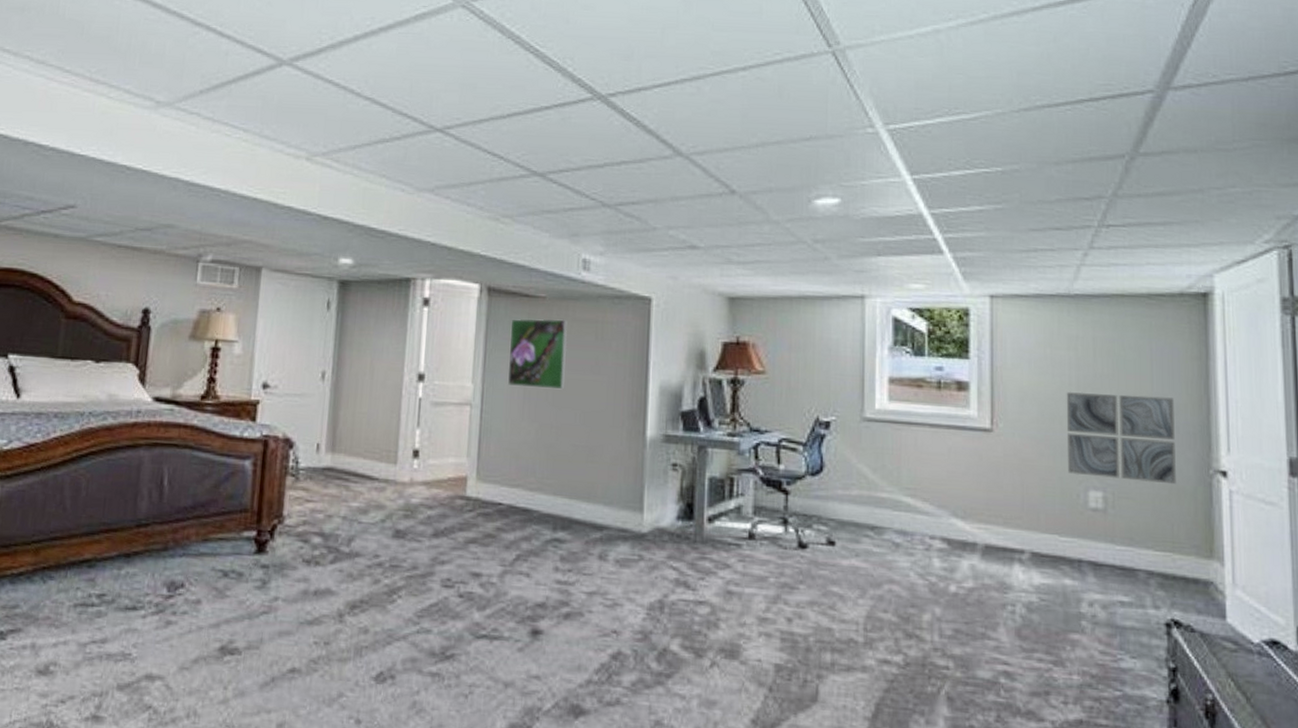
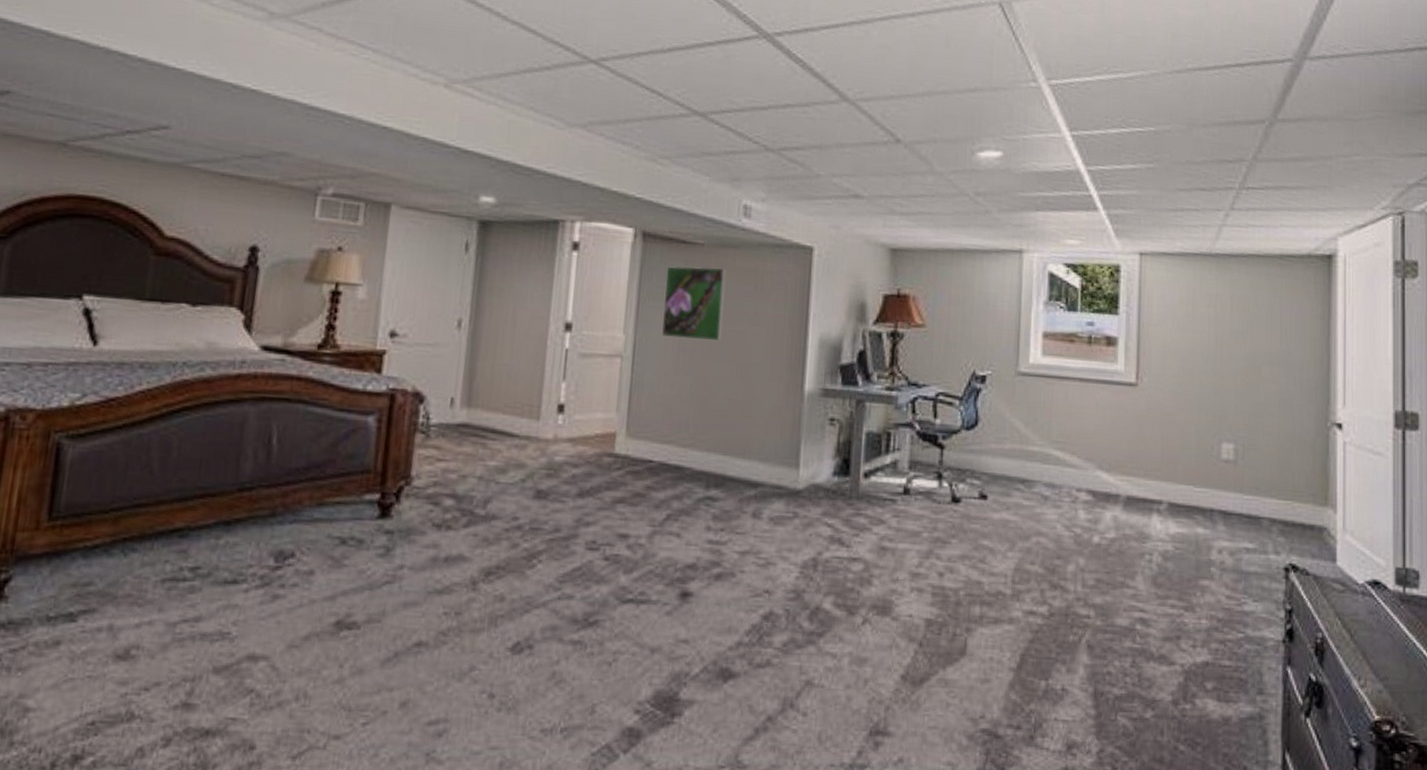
wall art: present [1066,391,1176,485] -> none [1204,347,1299,437]

